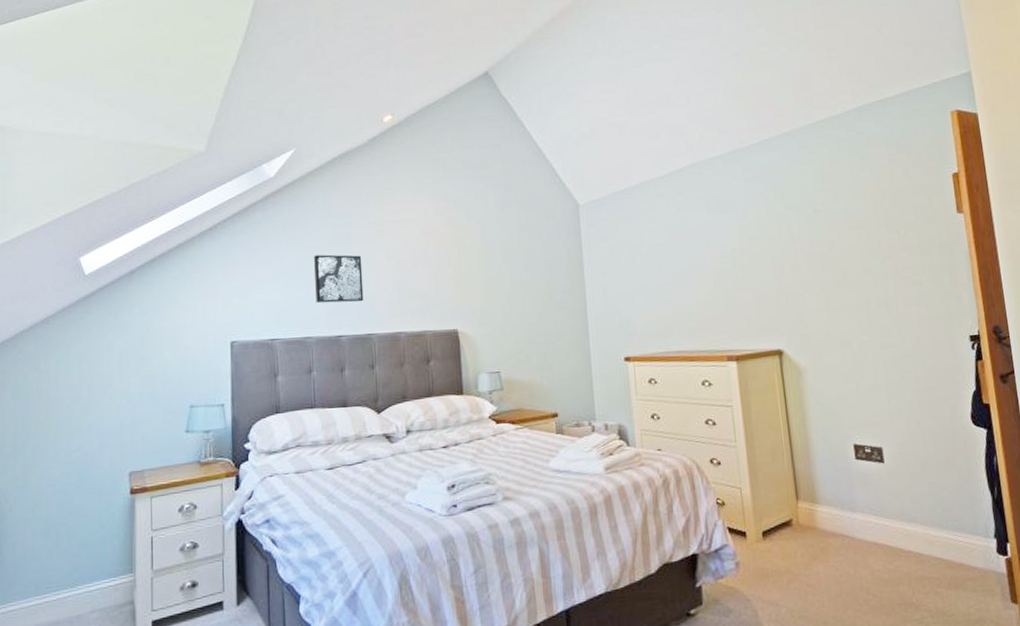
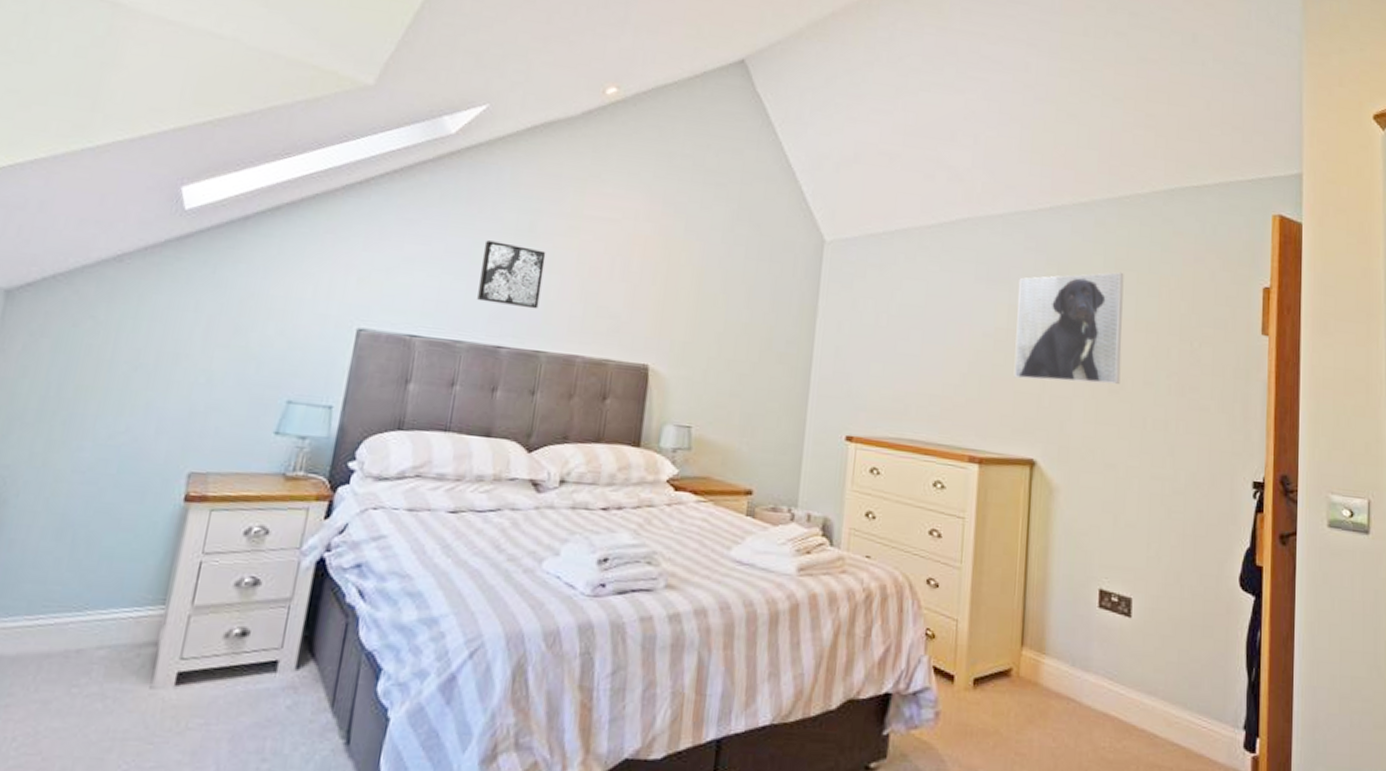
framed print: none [743,183,843,287] -> present [1013,272,1124,384]

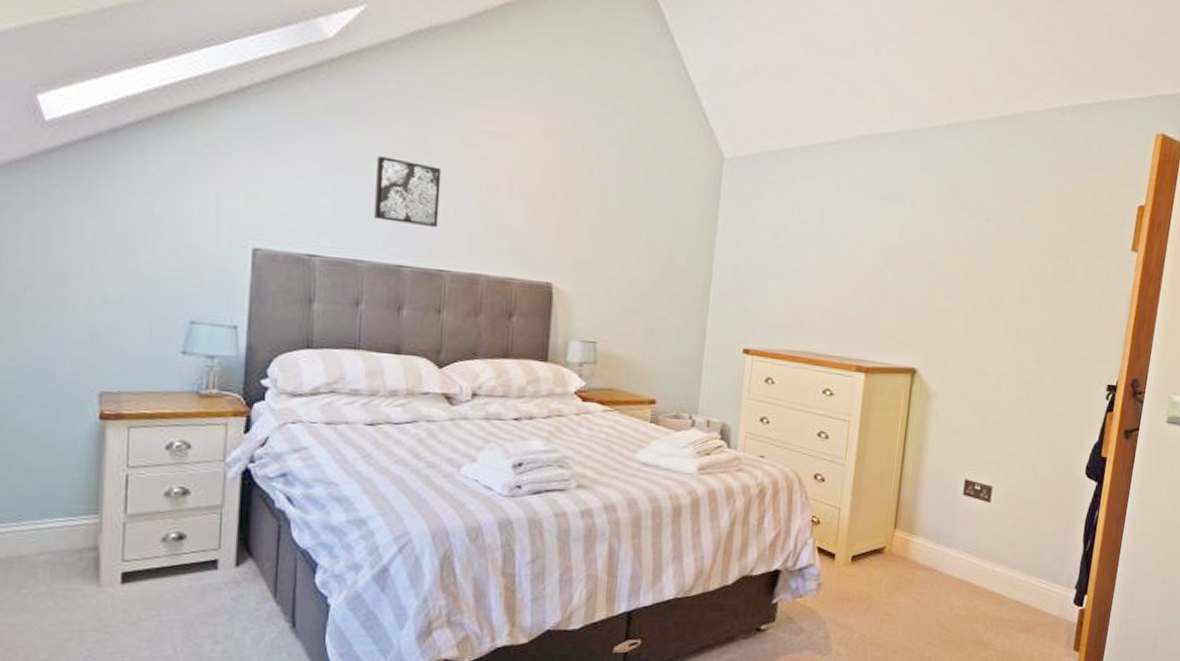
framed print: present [1013,272,1124,384] -> none [901,190,1011,299]

